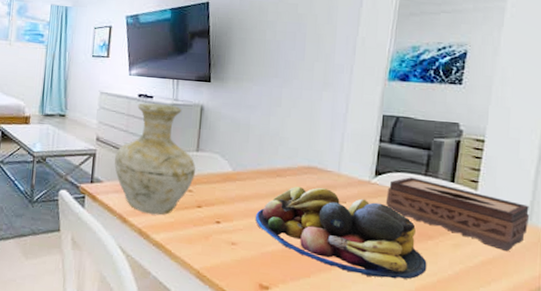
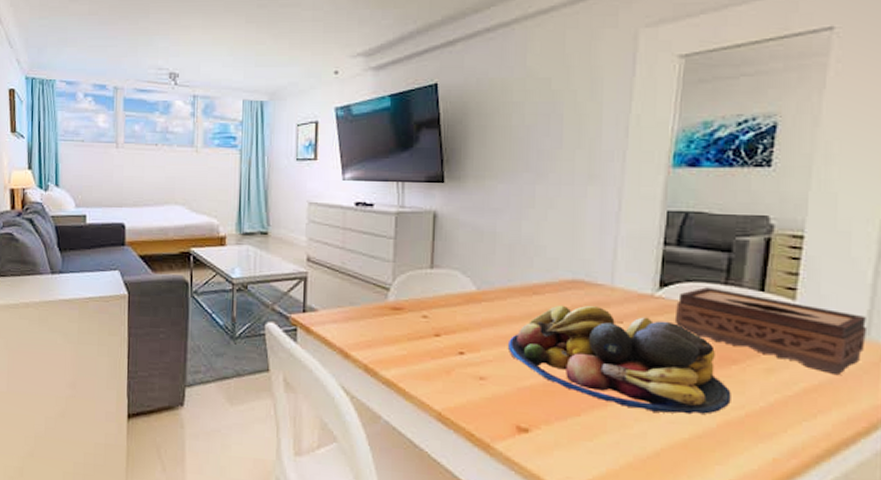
vase: present [114,103,195,216] -> none [329,212,430,348]

